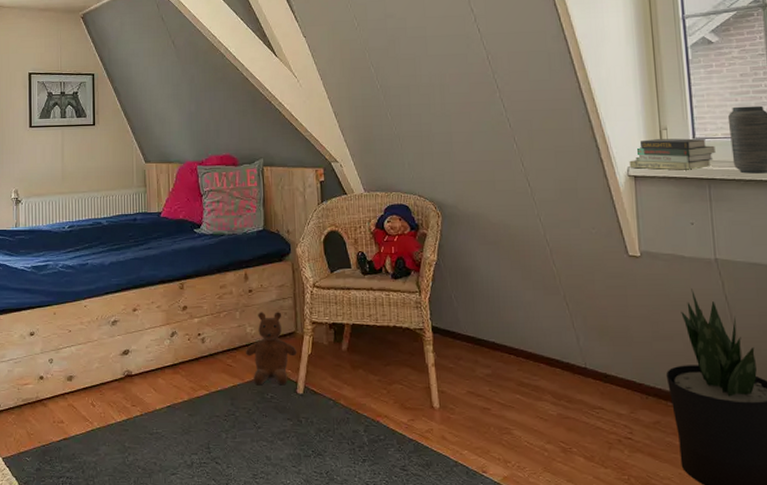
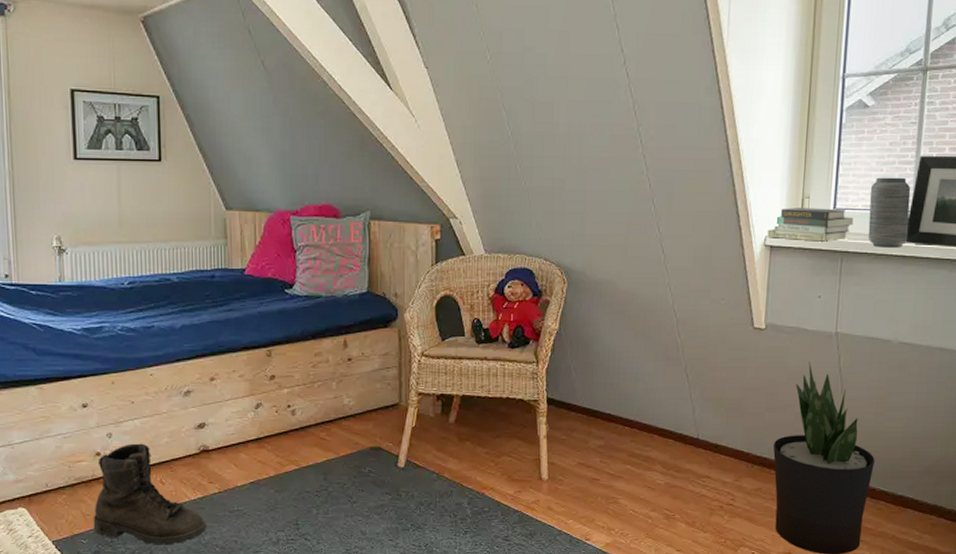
boot: none [36,368,130,465] -> present [93,443,207,545]
teddy bear: present [245,312,297,386] -> none [341,382,400,460]

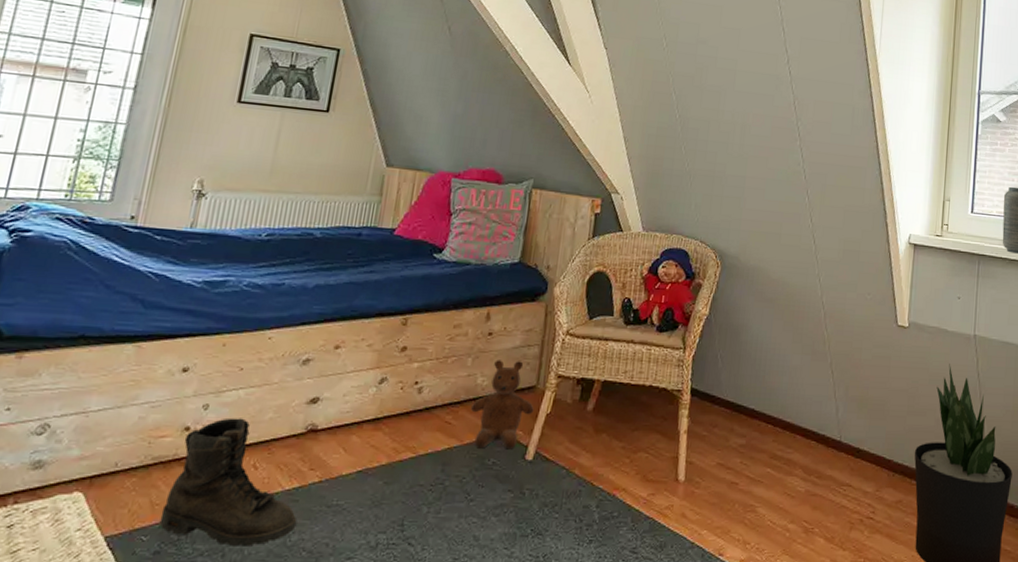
teddy bear: none [341,382,400,460] -> present [470,360,534,450]
books: present [767,208,854,242] -> none [911,208,989,244]

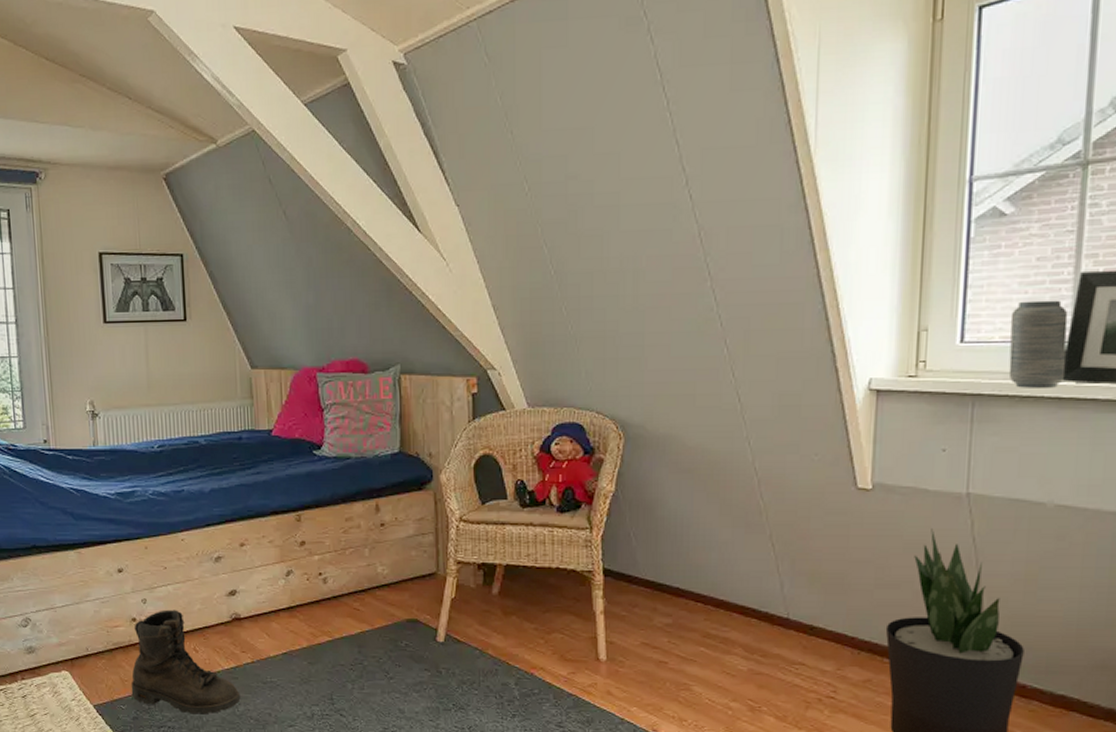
teddy bear: present [470,360,534,450] -> none [375,549,438,633]

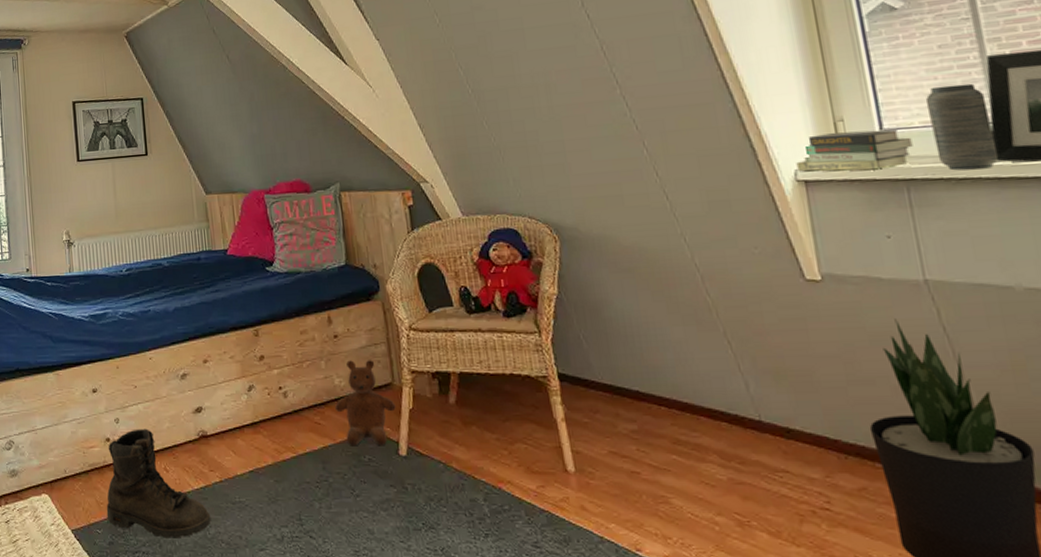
teddy bear: none [375,549,438,633] -> present [334,360,396,446]
books: none [872,342,988,383] -> present [796,129,913,172]

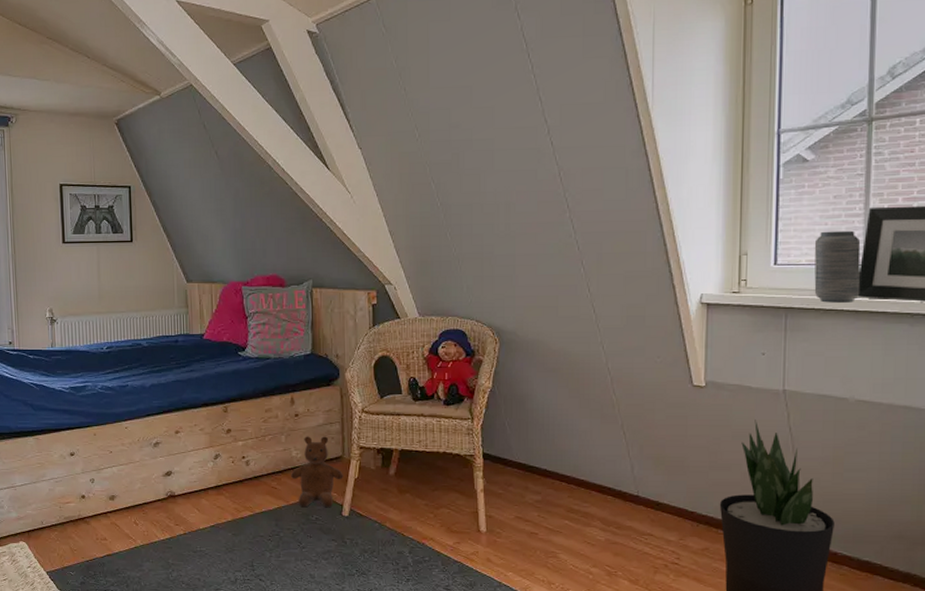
boot: present [106,428,211,538] -> none [79,488,174,580]
books: present [796,129,913,172] -> none [703,264,797,298]

